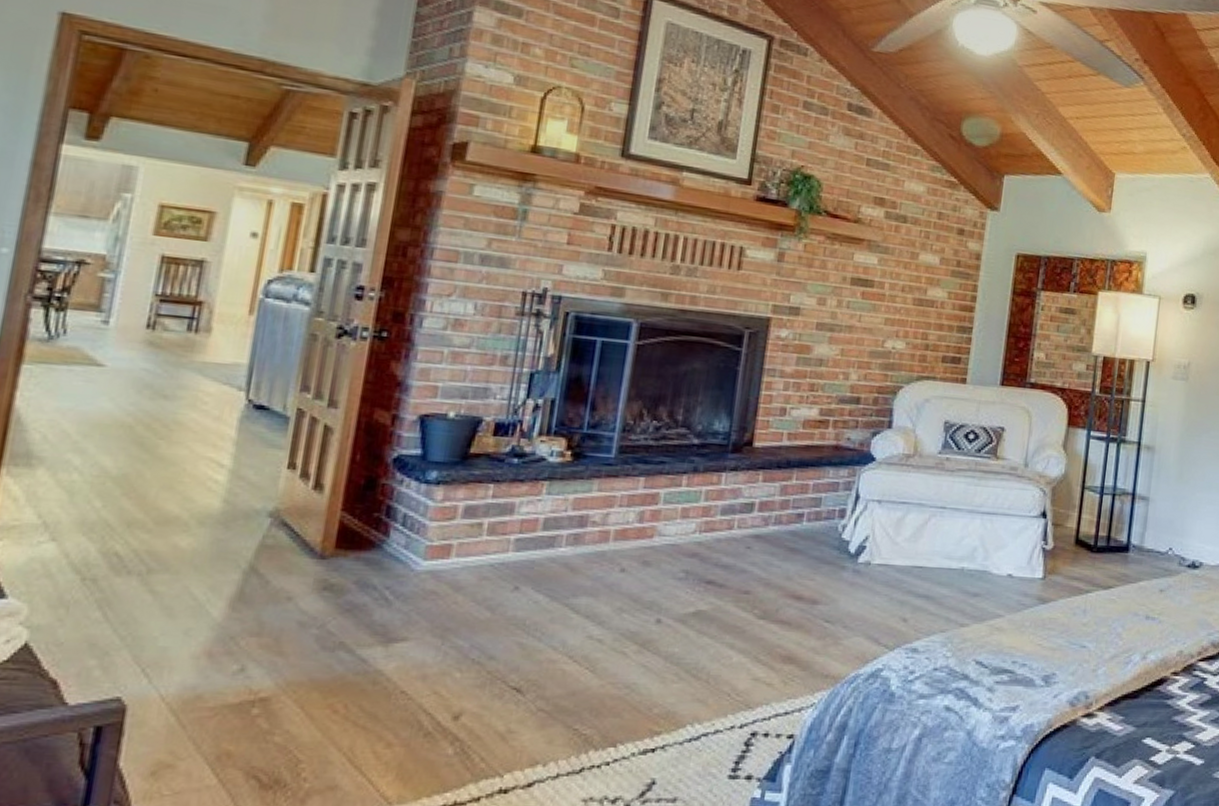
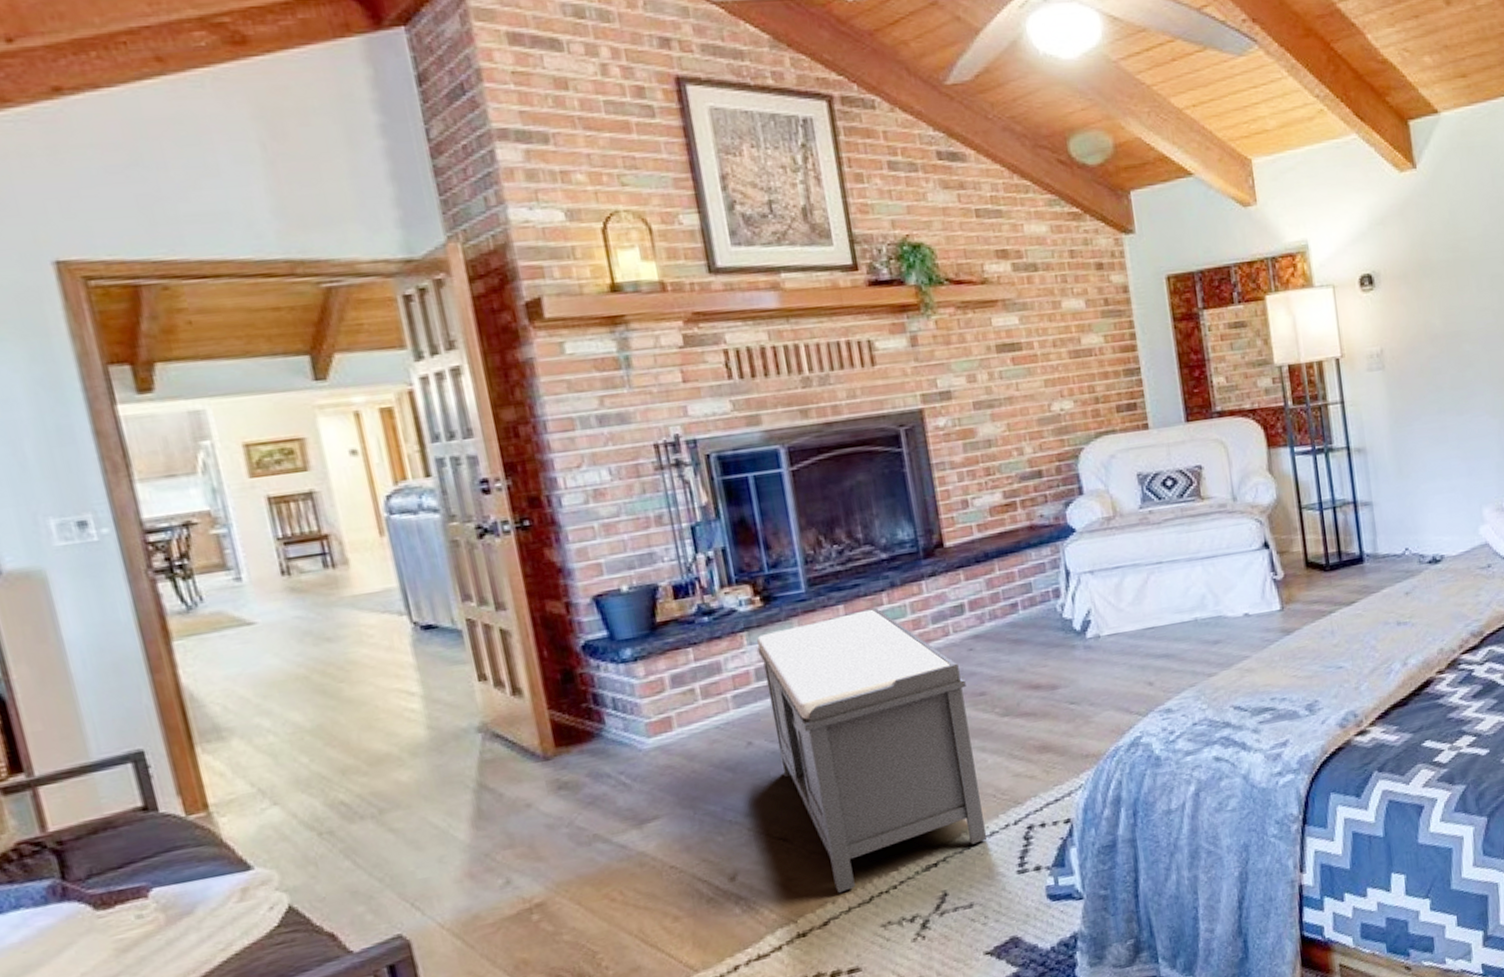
bench: none [538,487,735,756] -> present [757,608,988,893]

